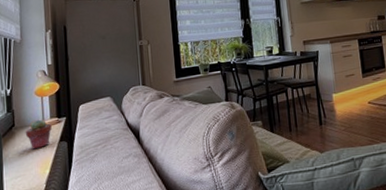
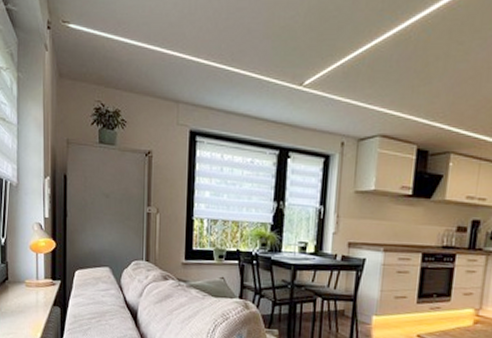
potted succulent: present [25,119,52,150] -> none [18,277,46,309]

